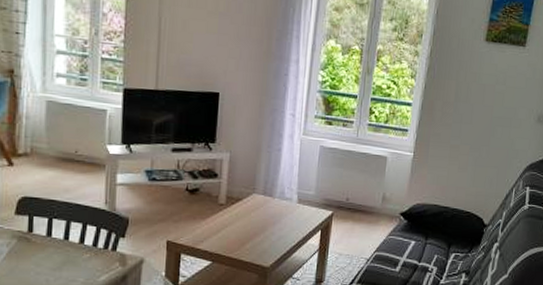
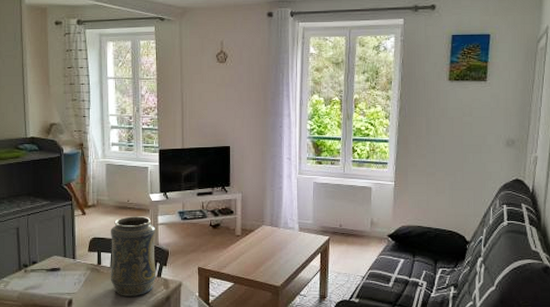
decorative vase: none [45,172,112,274] -> present [110,216,157,296]

